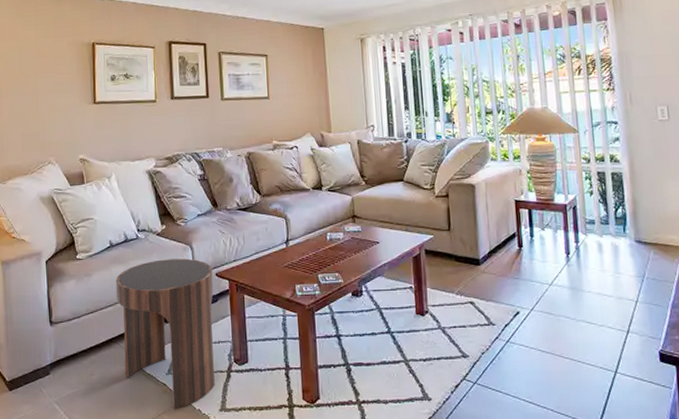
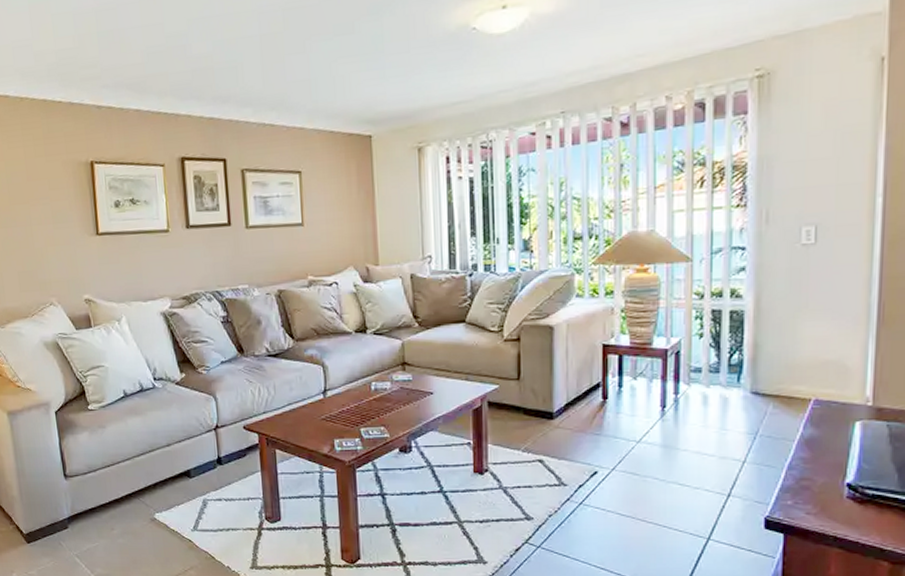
side table: present [115,258,215,409] -> none [132,410,245,565]

